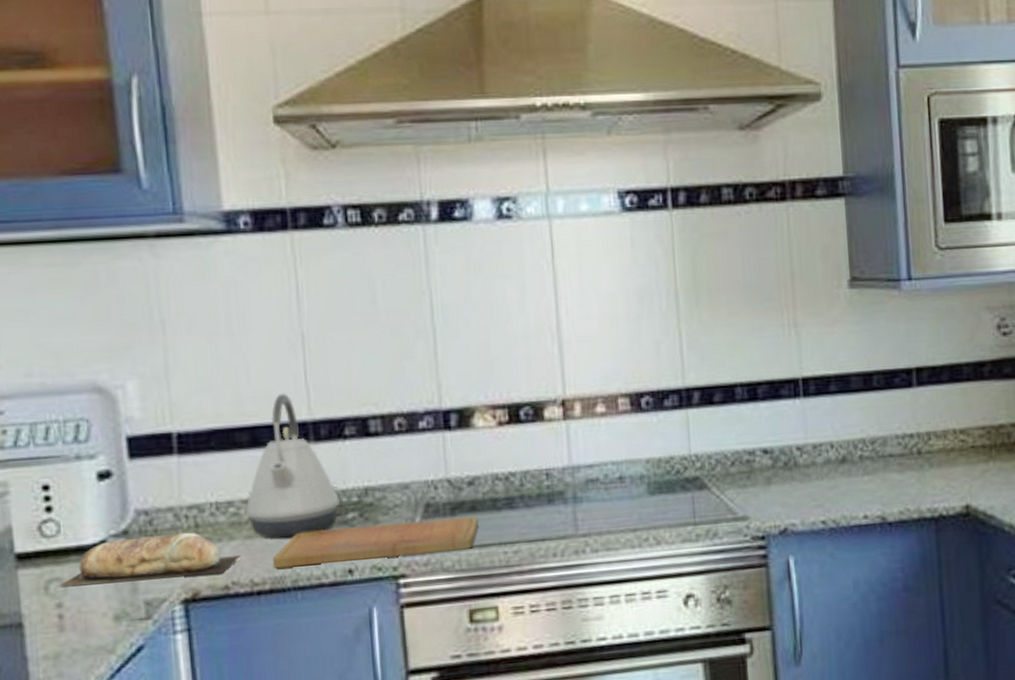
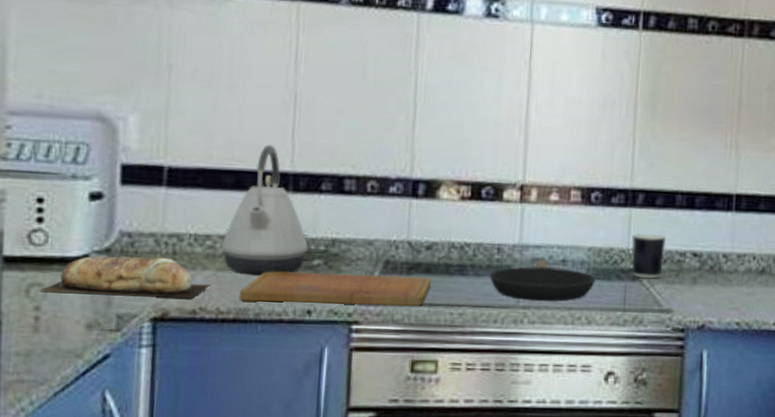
frying pan: none [541,479,659,526] -> present [489,259,595,301]
mug: none [693,435,732,486] -> present [631,234,666,279]

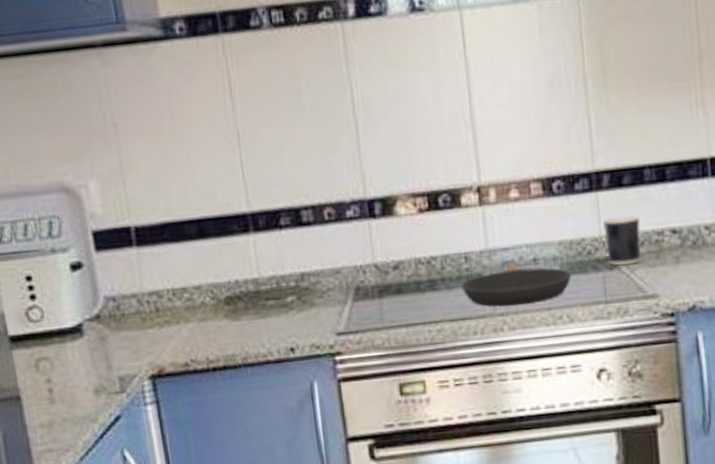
bread loaf: present [37,255,211,299] -> none [45,315,197,366]
kettle: present [222,144,308,274] -> none [198,188,279,320]
cutting board: present [239,271,431,307] -> none [223,298,405,348]

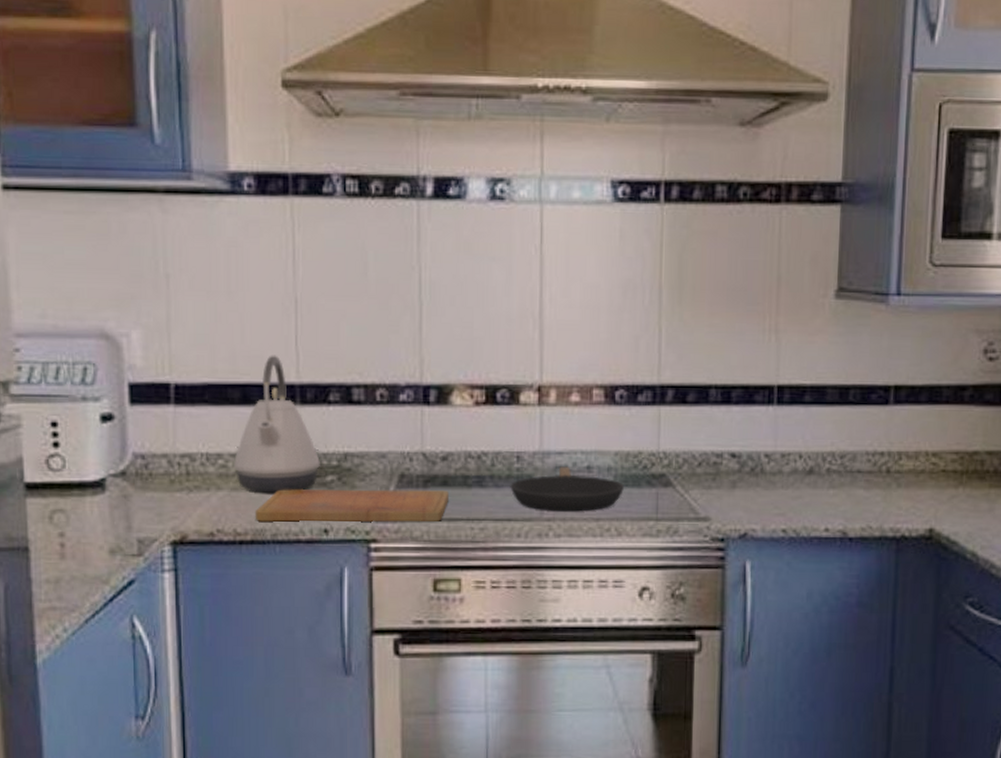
kettle: none [198,188,279,320] -> present [234,355,320,493]
cutting board: none [223,298,405,348] -> present [254,489,449,523]
mug: present [603,216,641,266] -> none [662,434,700,484]

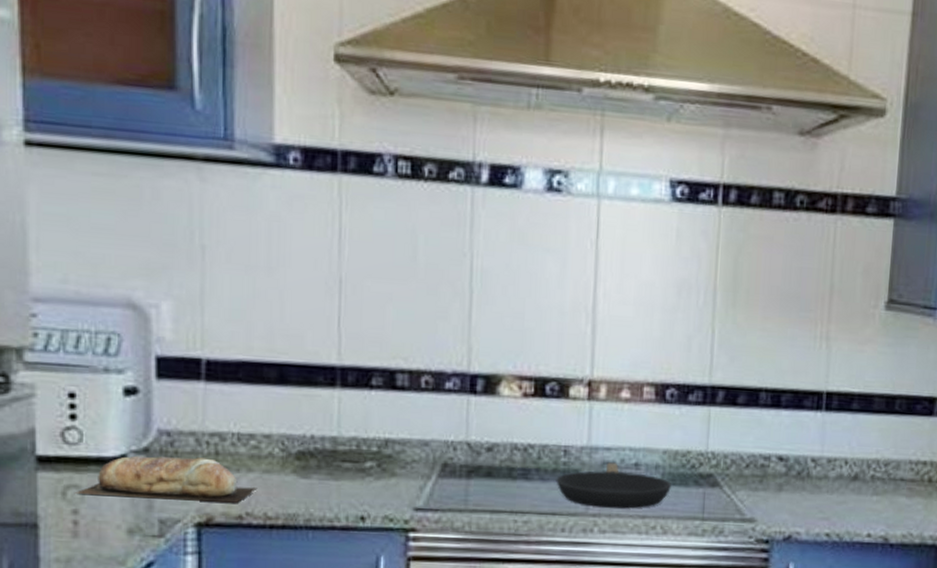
bread loaf: none [60,478,227,521] -> present [74,455,258,503]
kettle: present [234,355,320,493] -> none [267,335,359,477]
cutting board: present [254,489,449,523] -> none [287,474,493,514]

